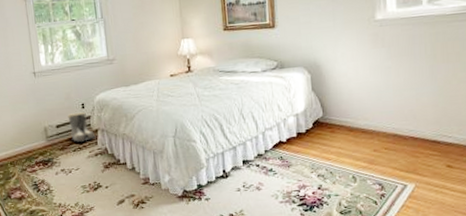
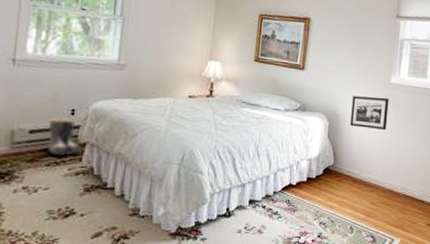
picture frame: none [333,37,379,75] -> present [350,96,389,131]

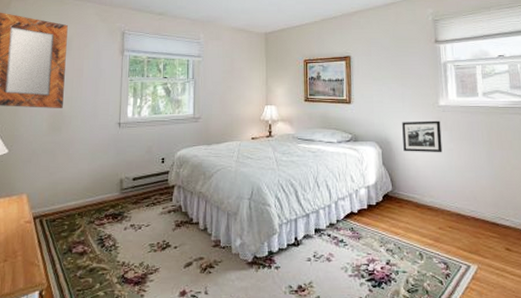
boots: present [47,119,82,155] -> none [146,167,172,197]

